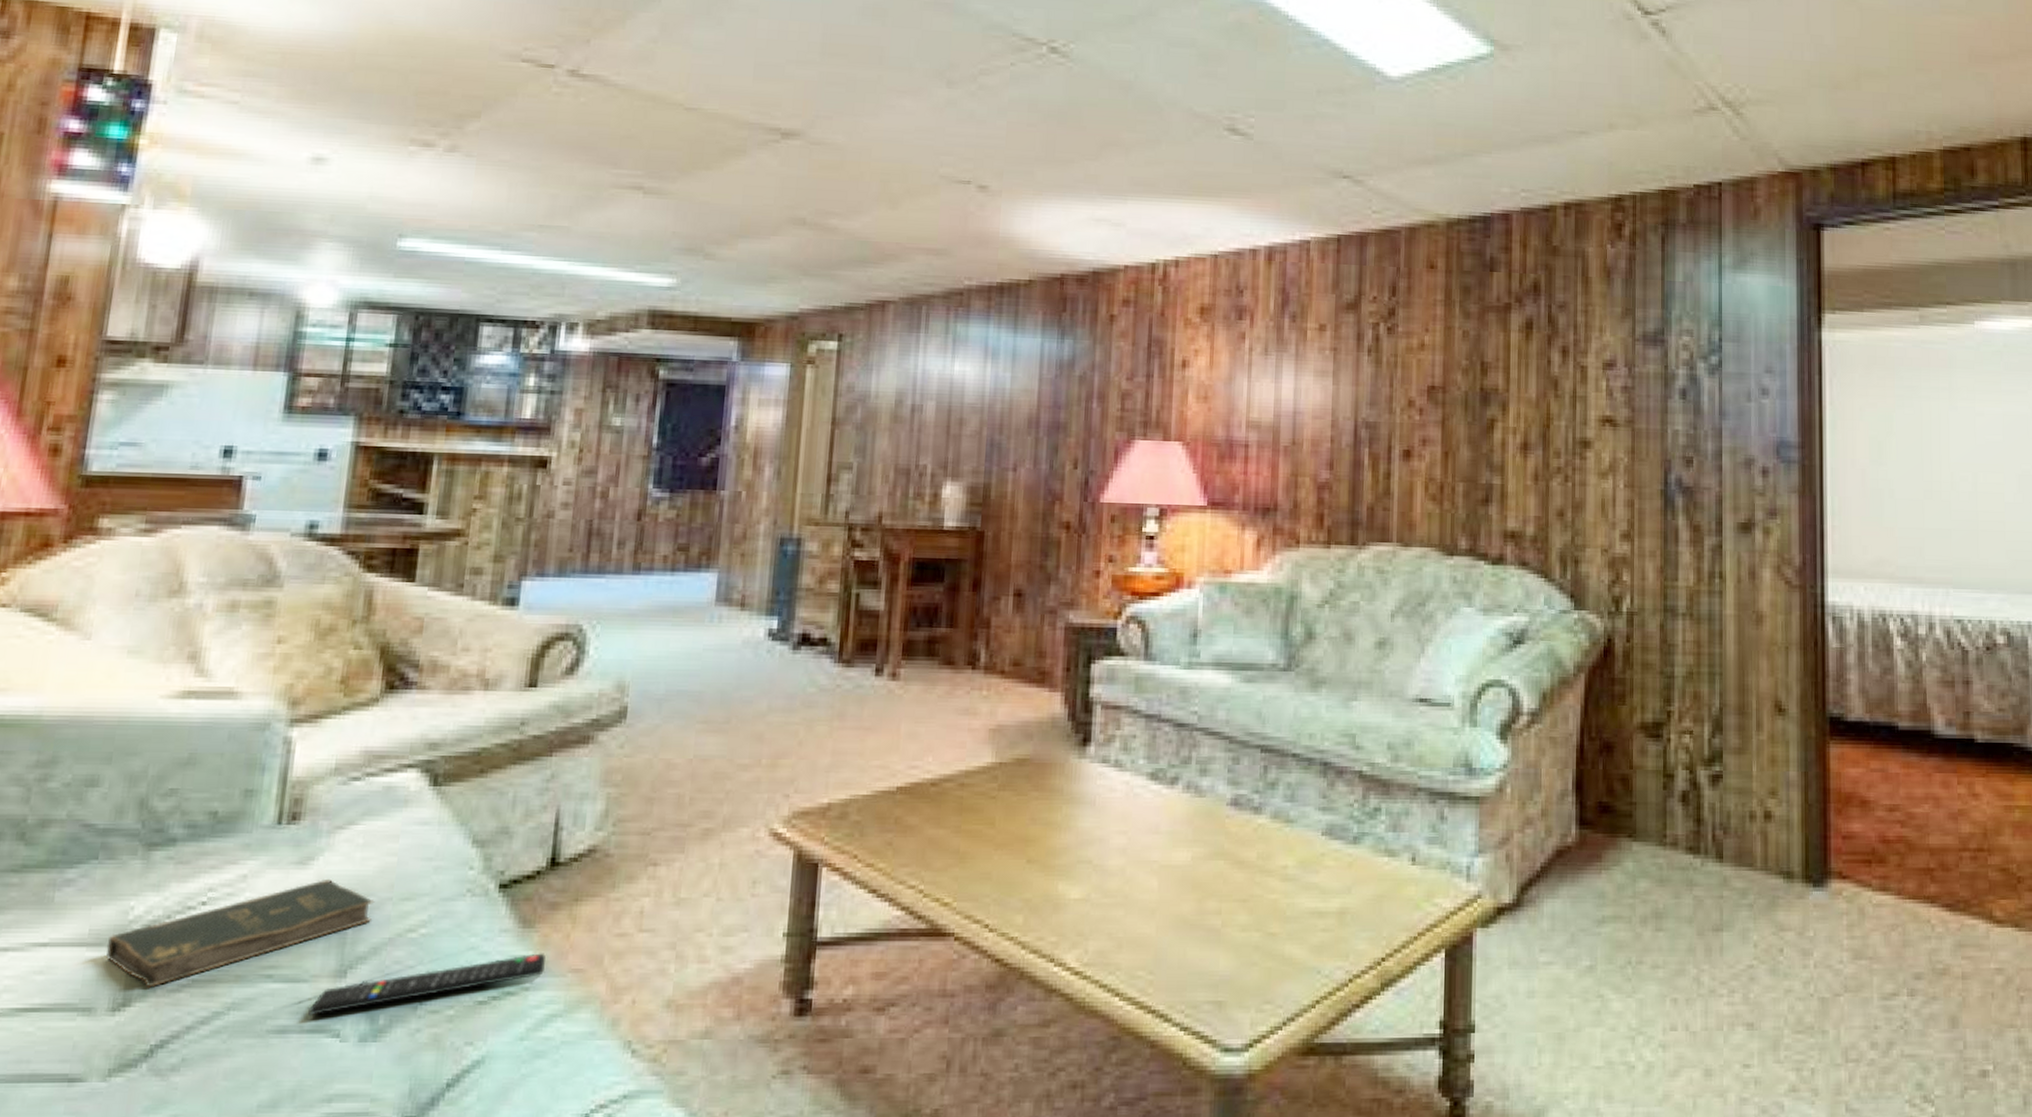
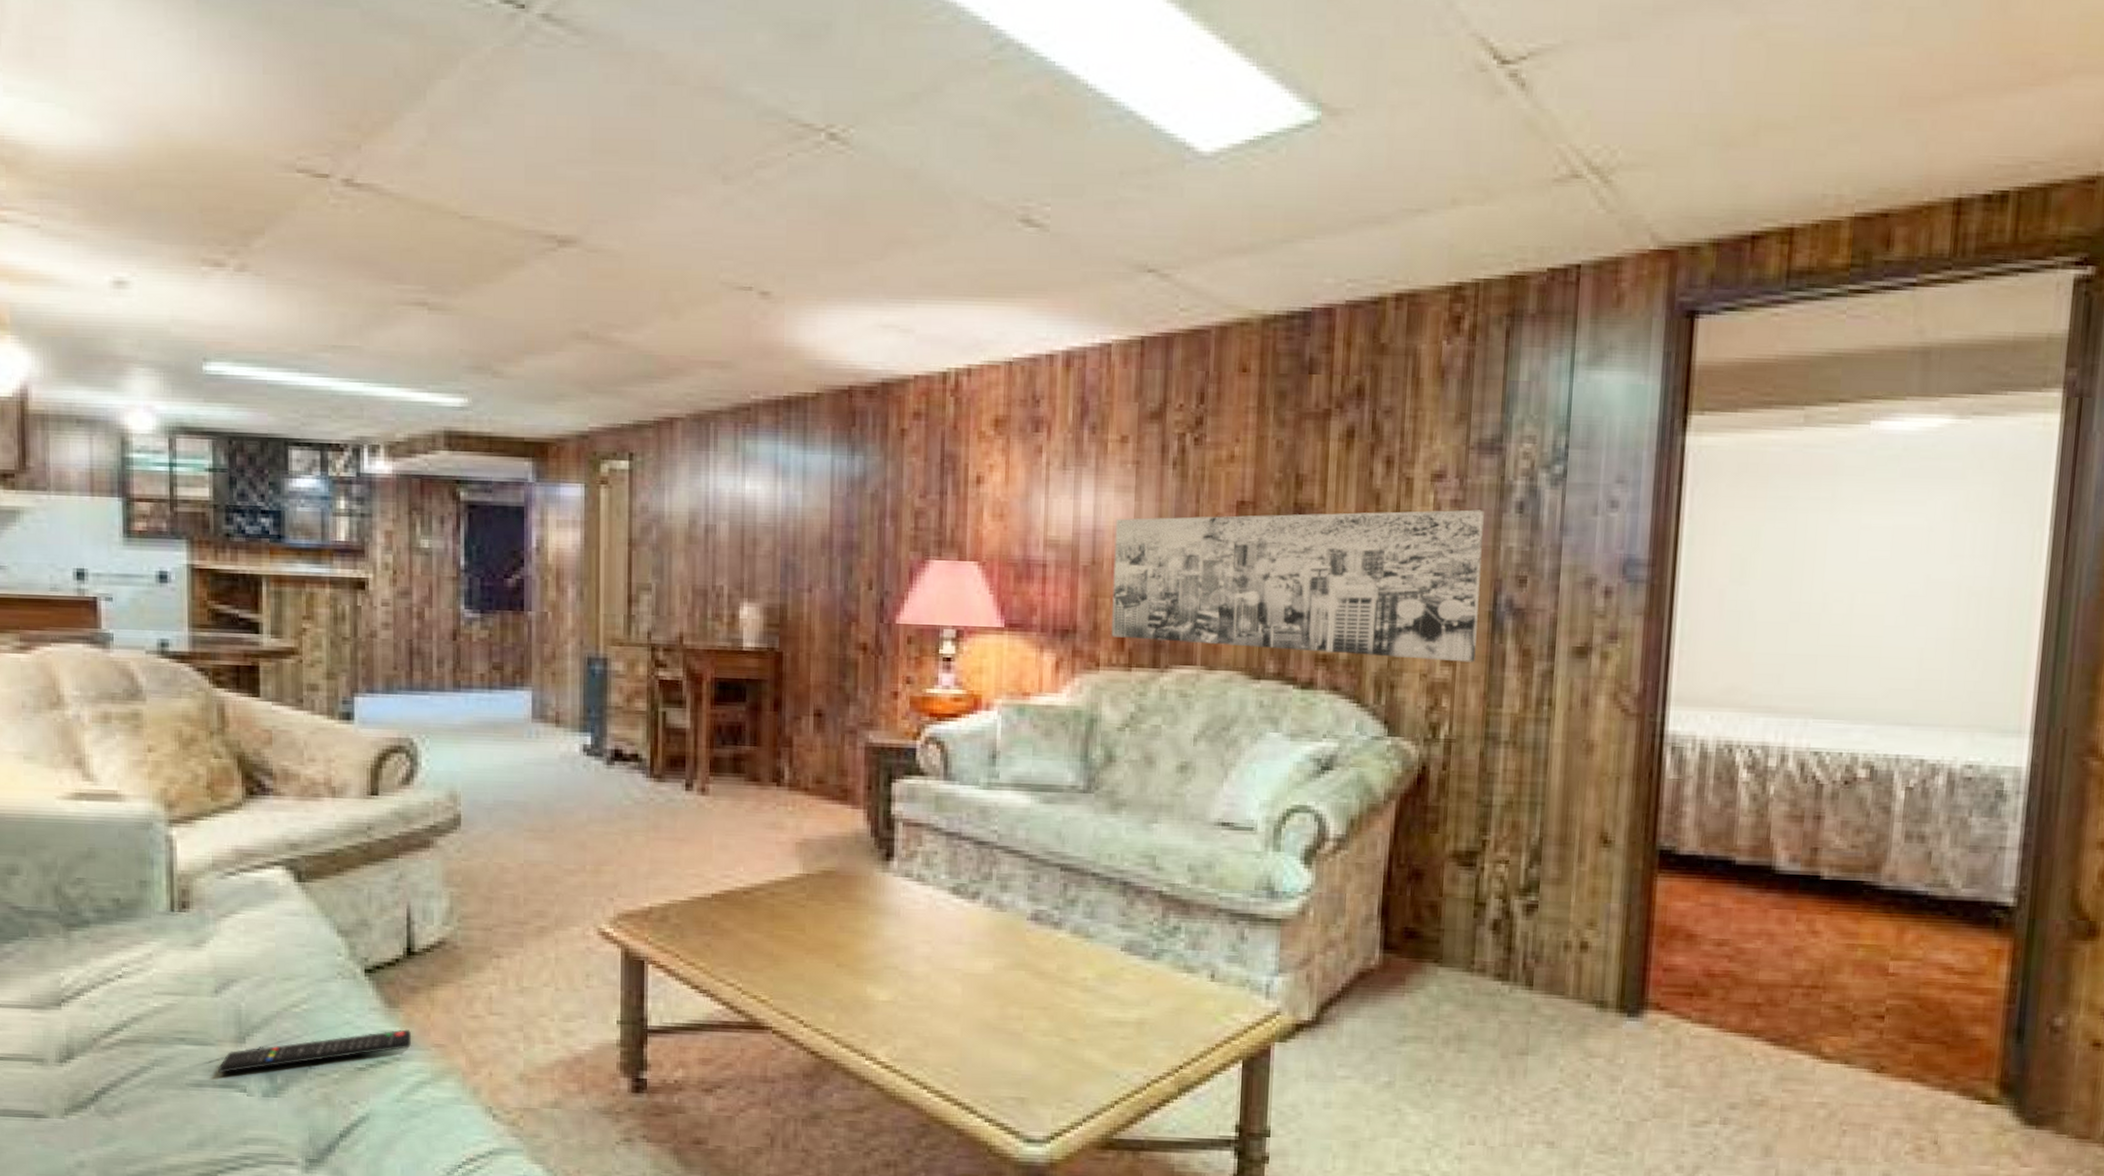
bible: present [106,878,375,988] -> none [47,959,261,1045]
wall art: none [1311,395,1651,538] -> present [1111,509,1484,662]

